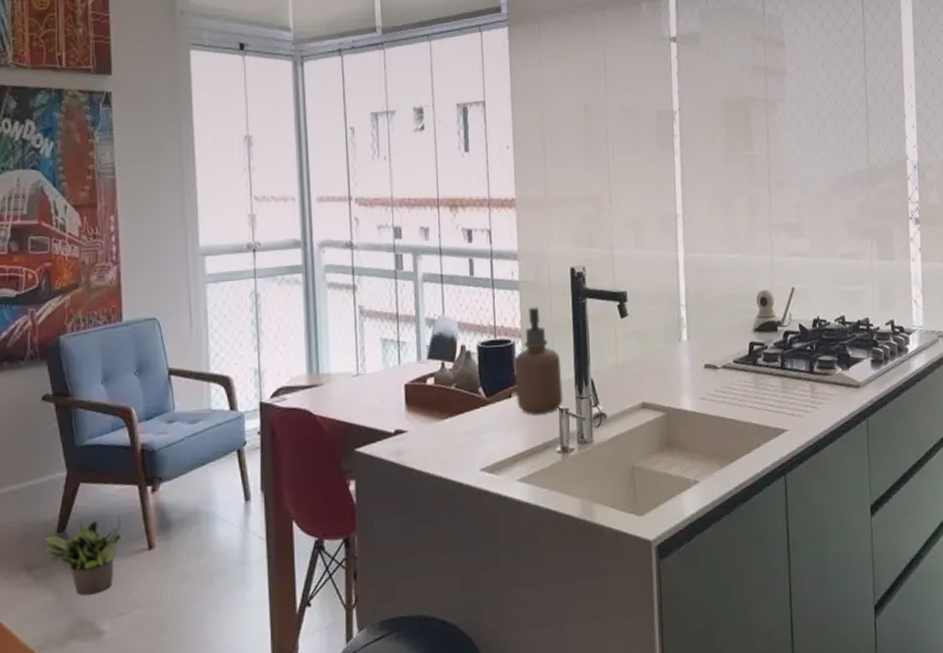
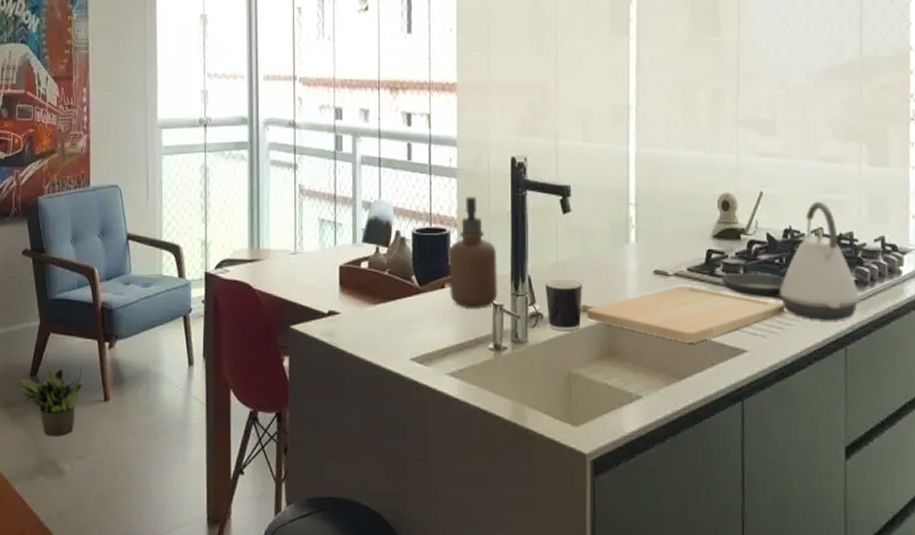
mug: none [607,379,642,429] -> present [544,279,583,332]
cutting board: none [646,376,817,428] -> present [587,285,785,343]
frying pan: none [762,360,815,381] -> present [720,272,785,297]
kettle: none [811,293,877,397] -> present [779,202,860,321]

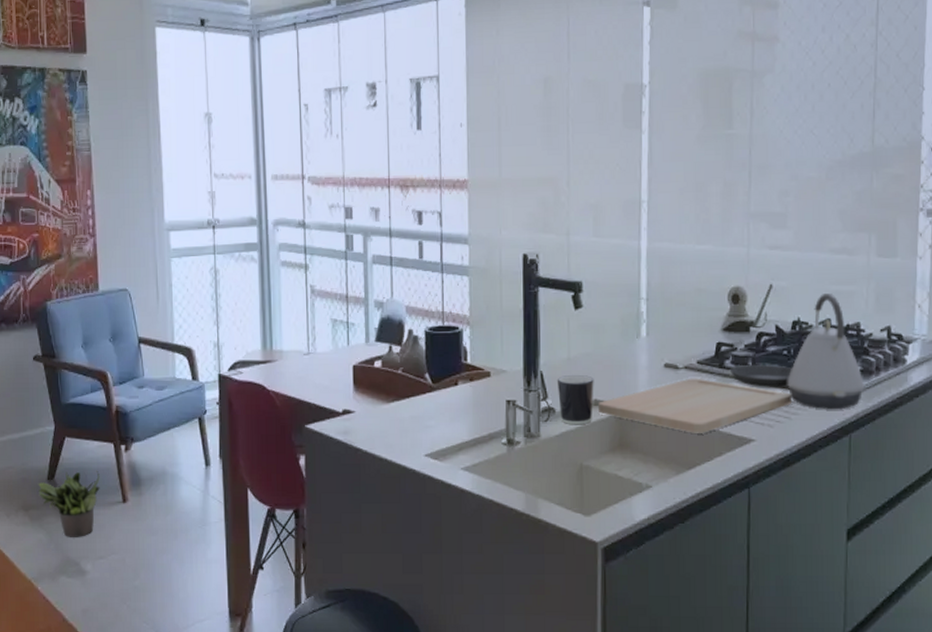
soap dispenser: present [448,196,498,308] -> none [461,294,511,405]

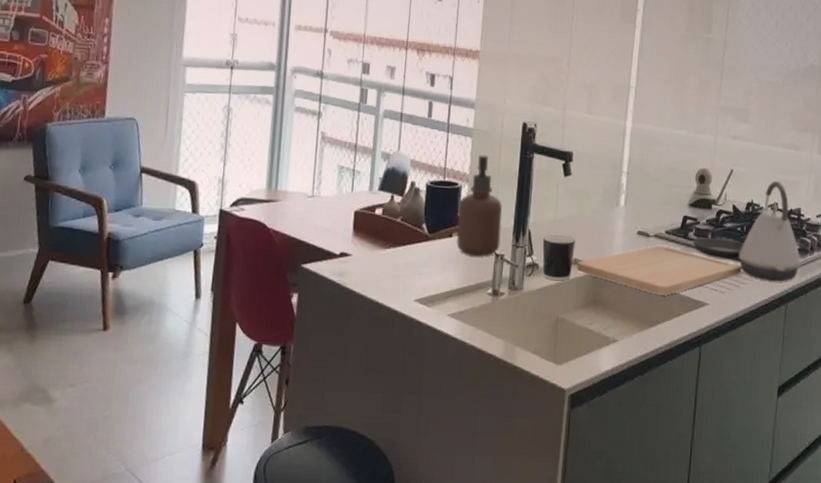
potted plant: present [37,470,100,537] -> none [10,295,82,364]
soap dispenser: none [461,294,511,405] -> present [456,155,503,257]

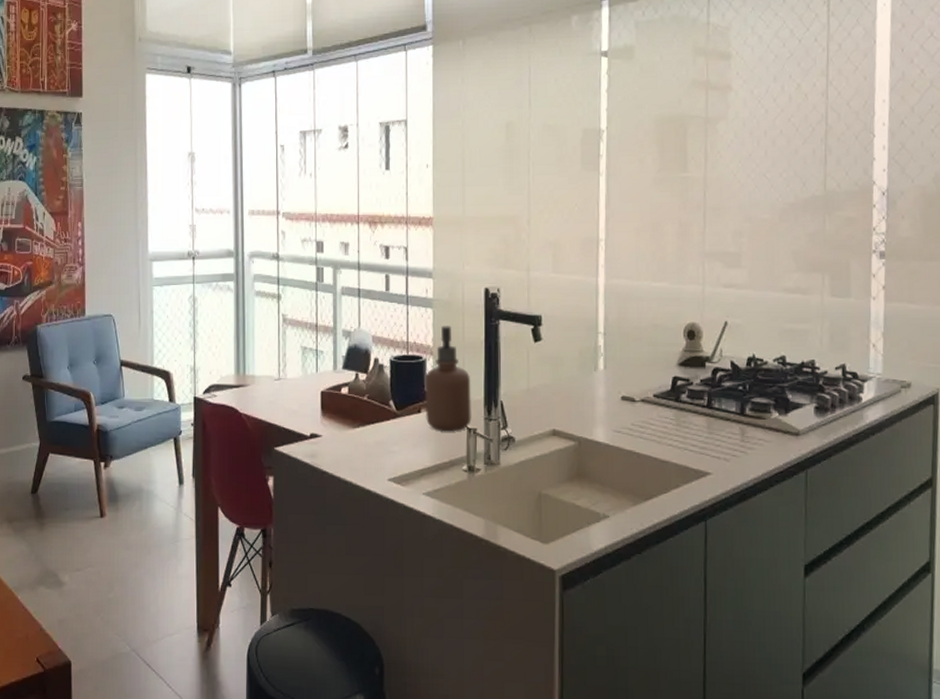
mug: present [542,234,576,281] -> none [516,404,553,454]
cutting board: present [577,245,742,295] -> none [557,411,748,465]
frying pan: present [692,237,744,259] -> none [685,399,748,422]
kettle: present [738,181,801,282] -> none [742,331,821,446]

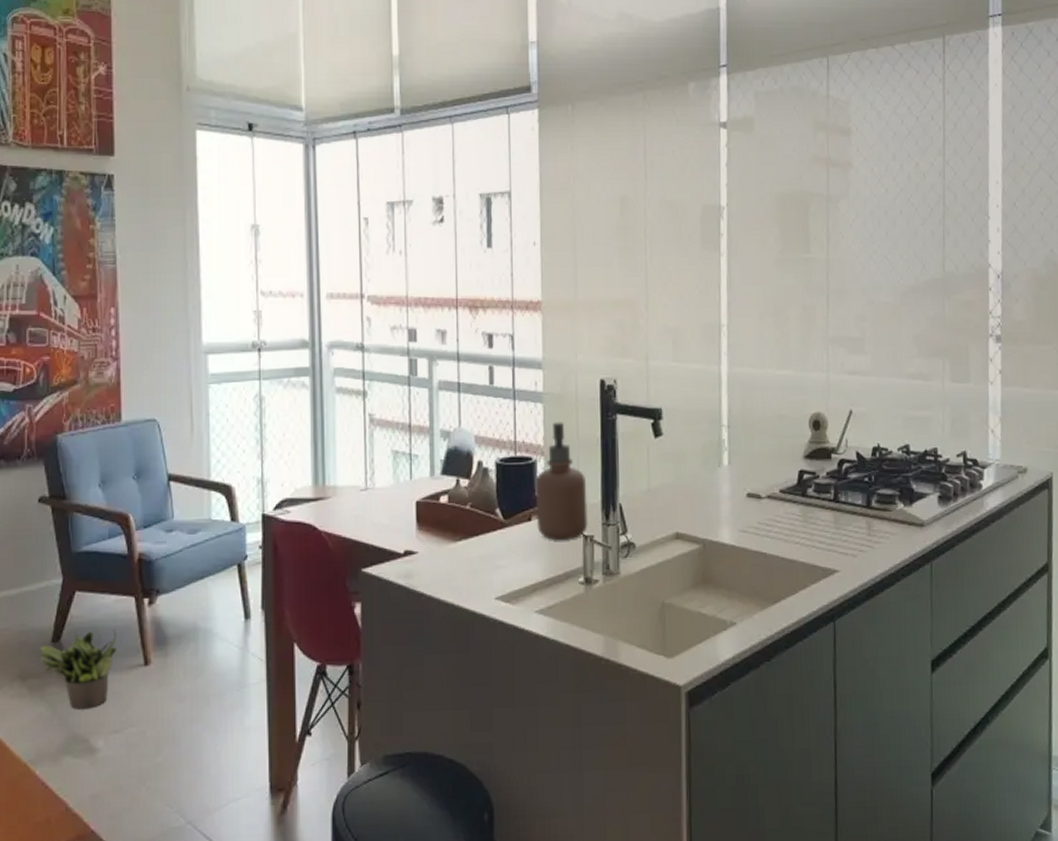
potted plant: none [21,485,80,550] -> present [38,628,117,709]

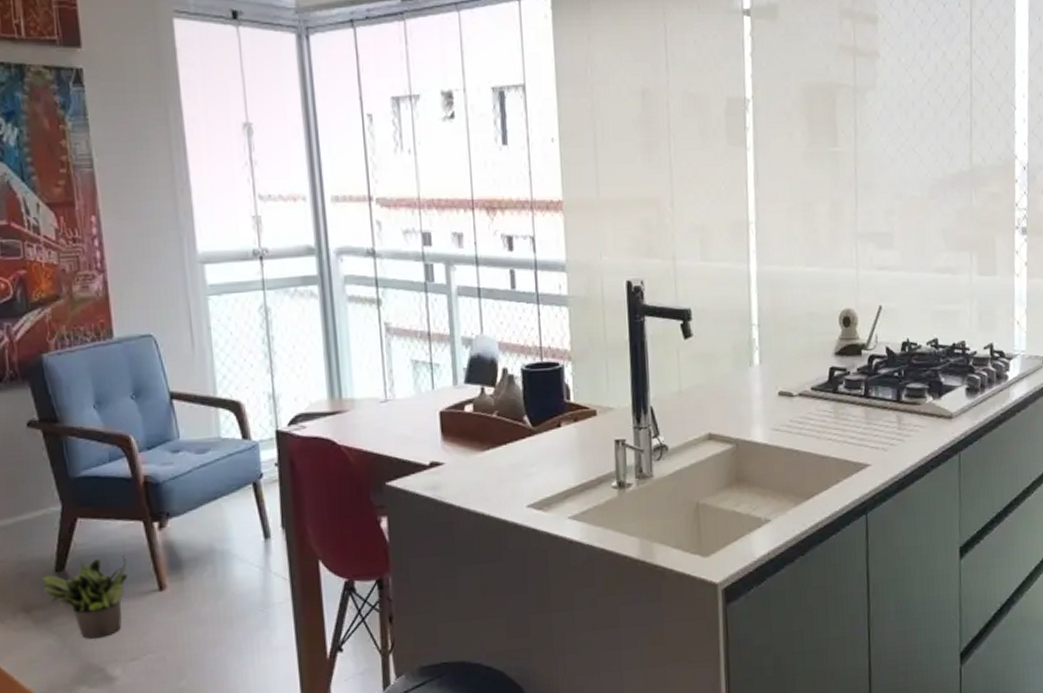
soap dispenser: present [535,422,588,541] -> none [563,325,619,447]

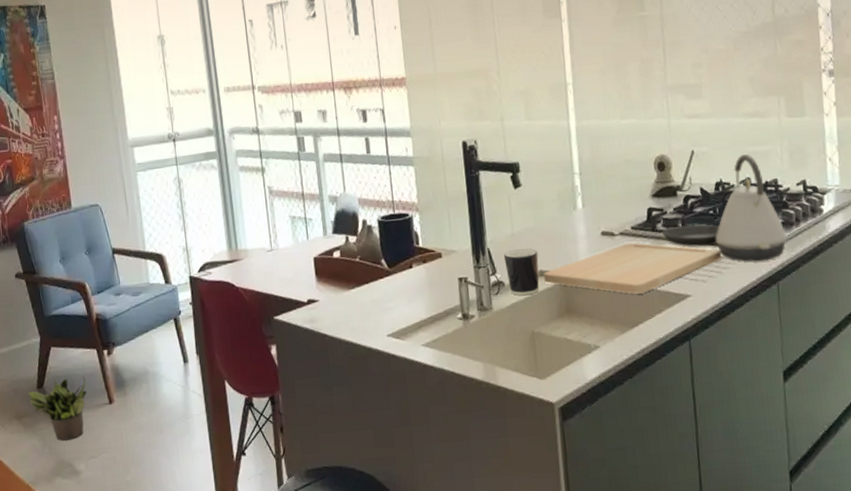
mug: none [668,407,708,462] -> present [503,248,539,296]
cutting board: none [713,405,905,462] -> present [544,242,722,294]
frying pan: none [843,387,903,411] -> present [661,224,719,246]
kettle: none [899,313,972,429] -> present [715,154,788,262]

